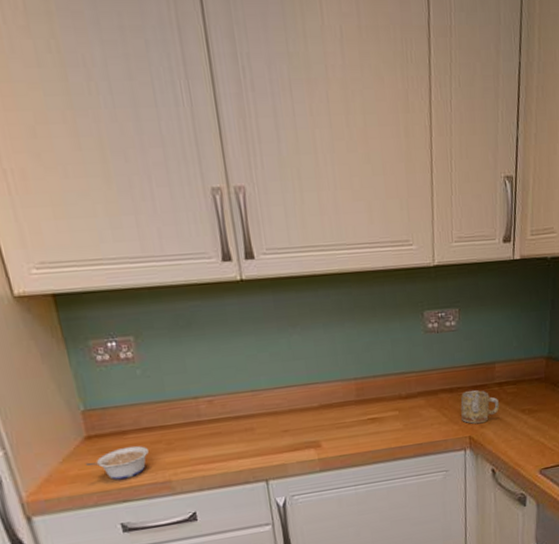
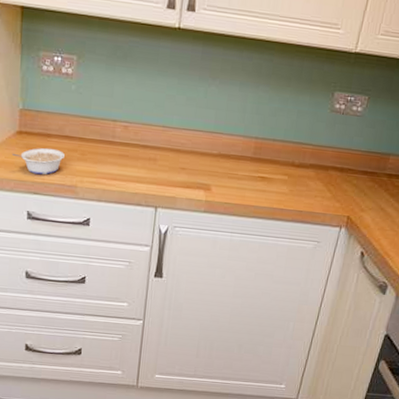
mug: present [460,390,500,424] -> none [345,174,385,208]

